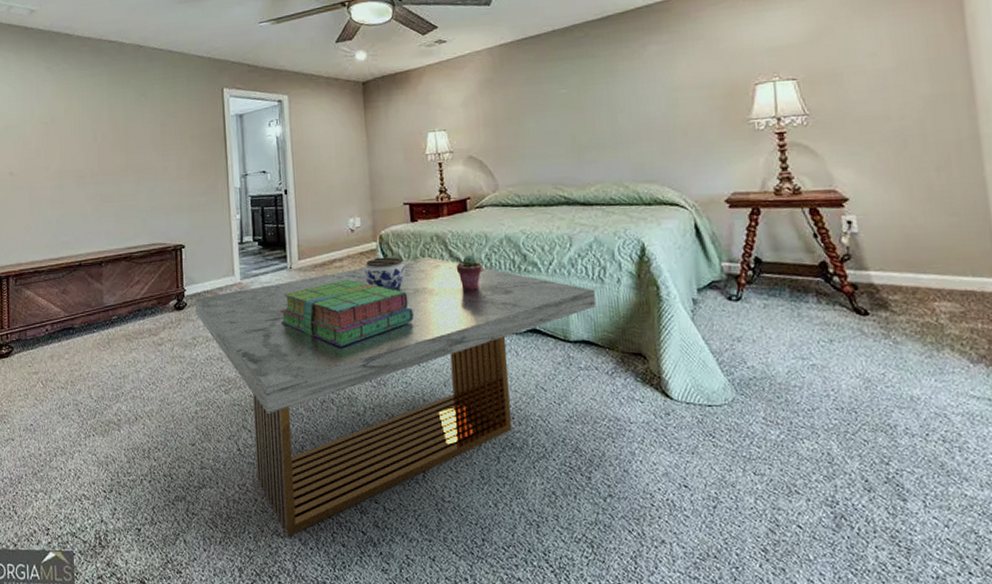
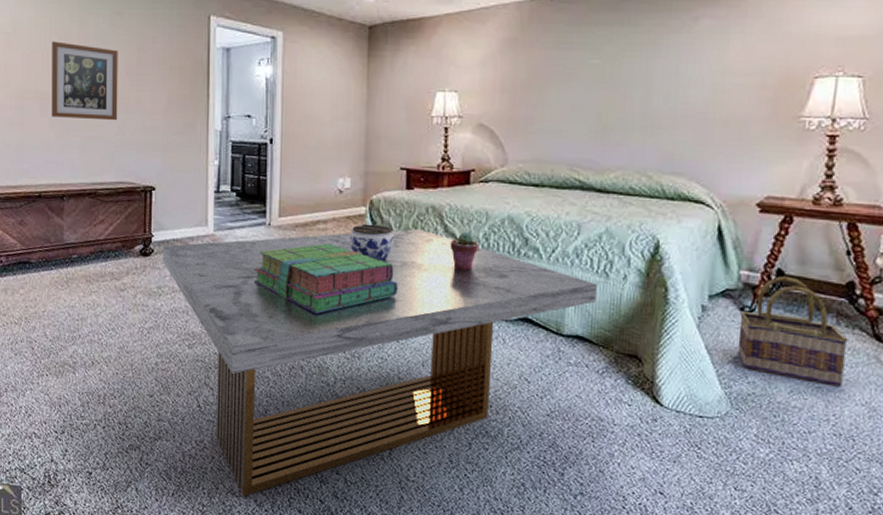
wall art: none [85,125,147,192] -> present [52,41,118,121]
basket: none [728,263,834,362] -> present [737,275,848,387]

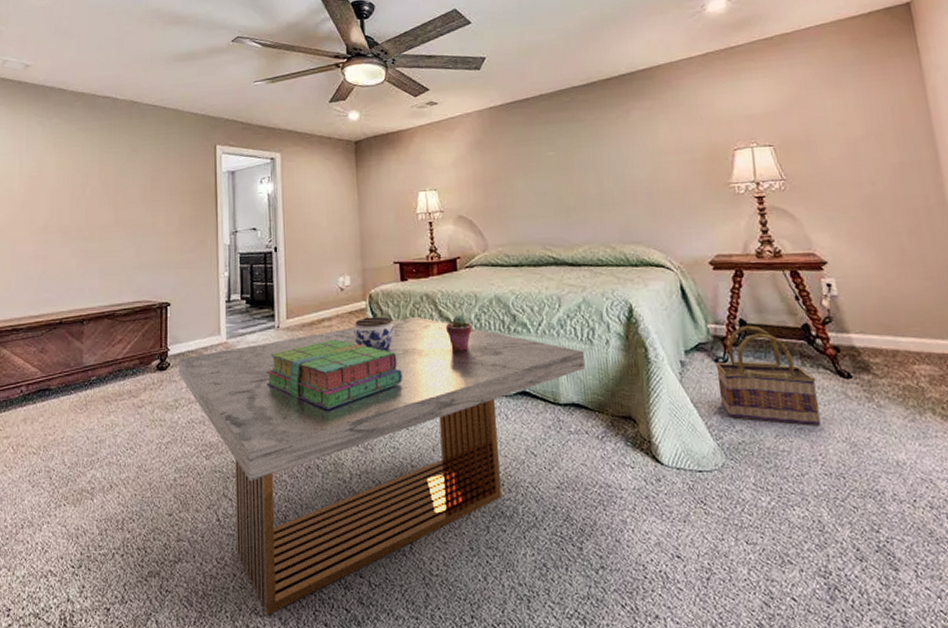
wall art: present [52,41,118,121] -> none [73,179,135,248]

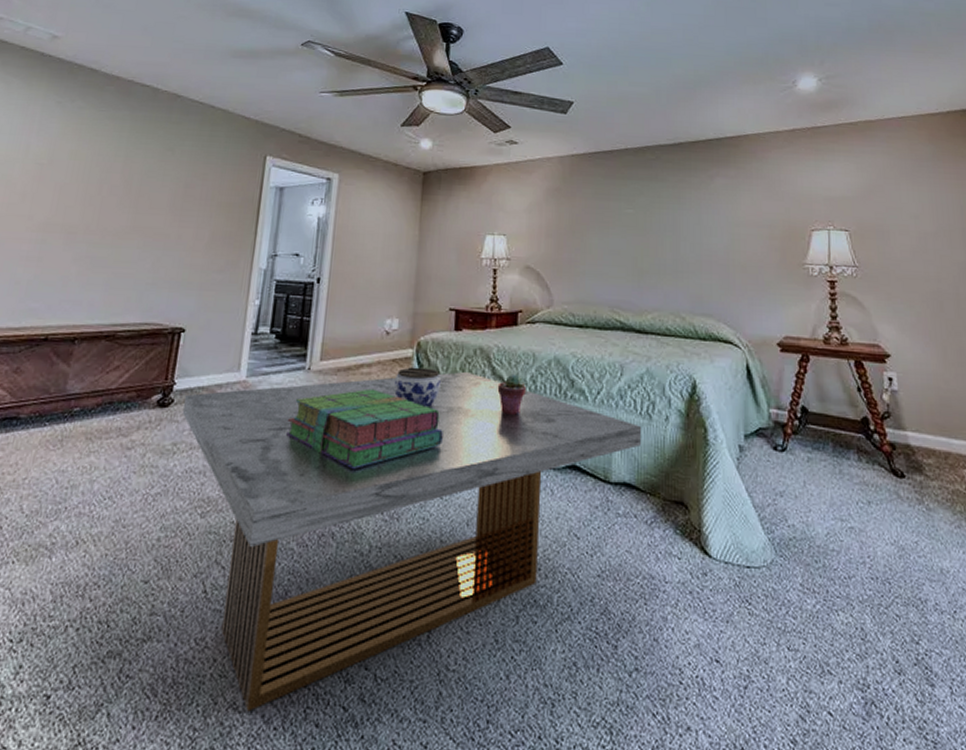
basket: present [715,325,821,426] -> none [774,413,872,526]

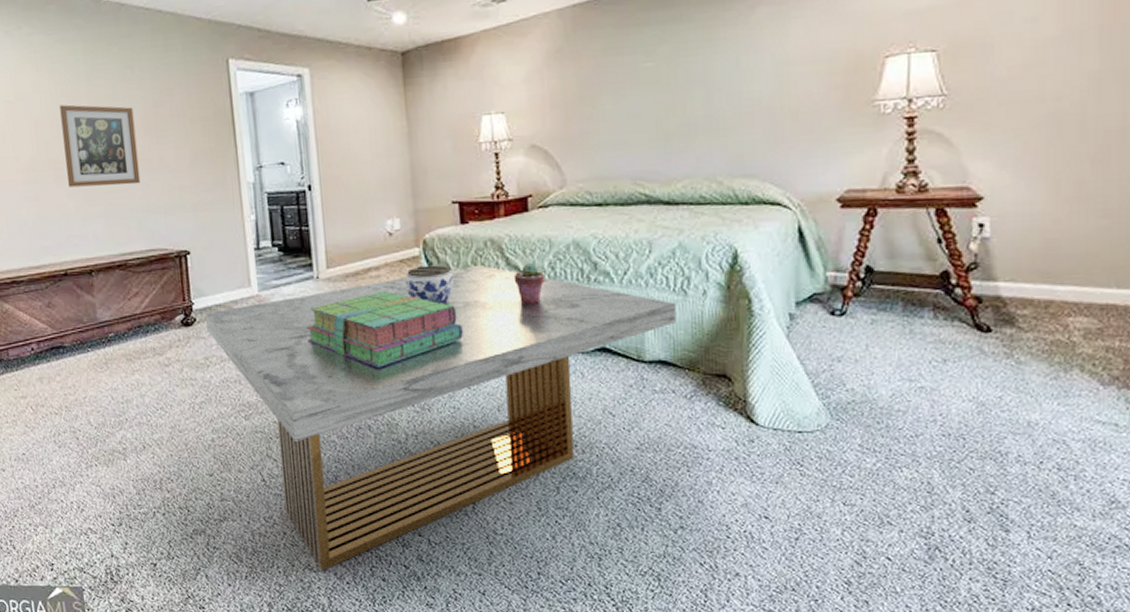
wall art: none [77,174,164,257] -> present [59,104,141,188]

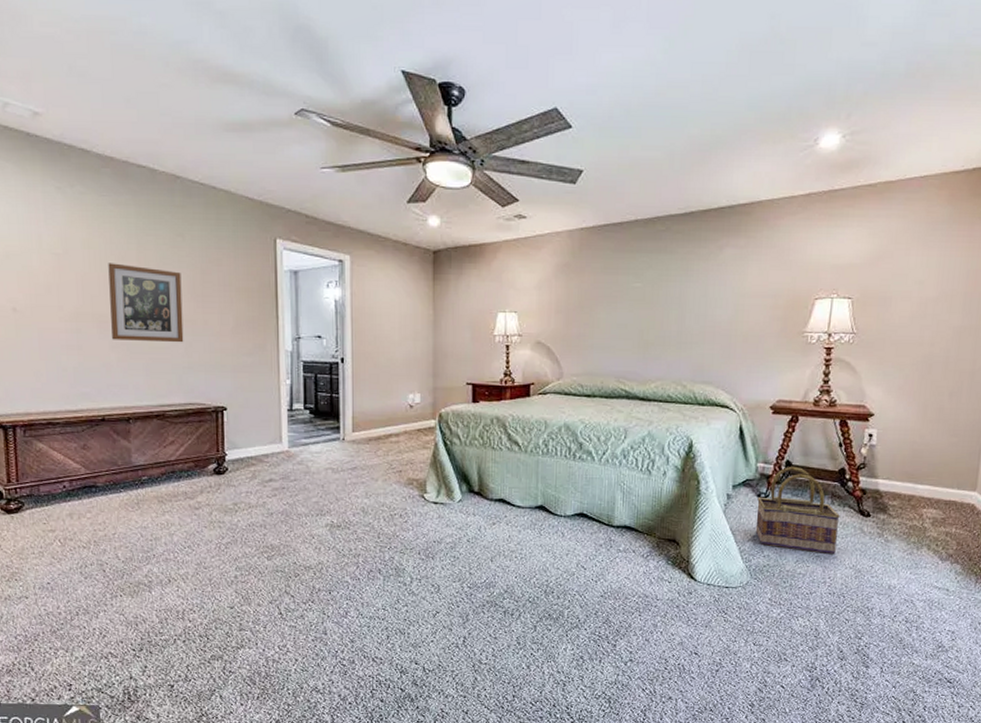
coffee table: present [205,264,677,571] -> none [236,438,642,693]
stack of books: present [307,291,463,367] -> none [330,455,467,520]
jar: present [405,265,453,304] -> none [422,435,462,469]
potted succulent: present [513,262,545,305] -> none [513,439,539,475]
basket: none [831,272,948,385] -> present [755,466,840,555]

